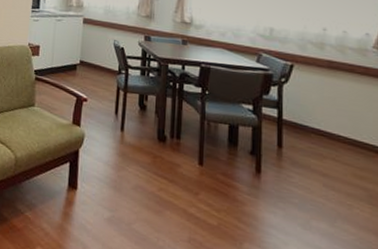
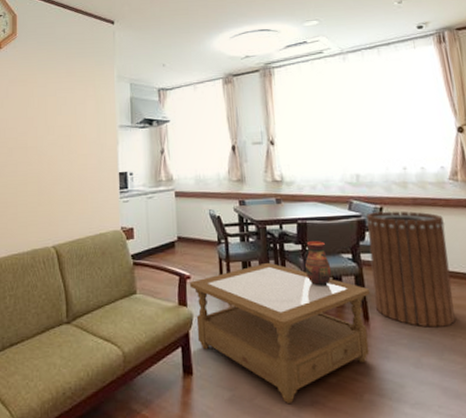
coffee table: none [86,99,267,235] -> present [190,262,371,403]
ceramic vessel: none [201,86,229,132] -> present [304,241,332,286]
trash can: none [269,68,361,195] -> present [366,211,455,327]

